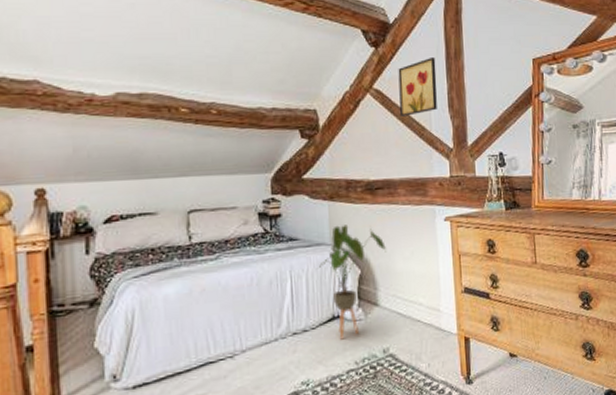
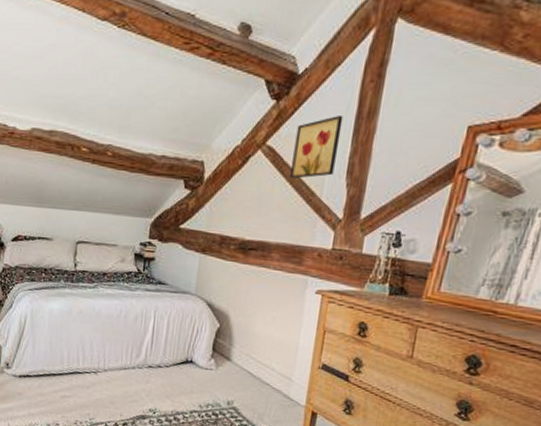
house plant: present [318,225,386,340] -> none [180,278,249,383]

